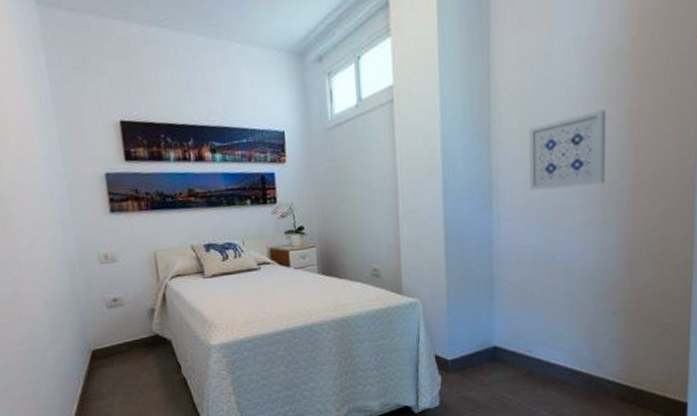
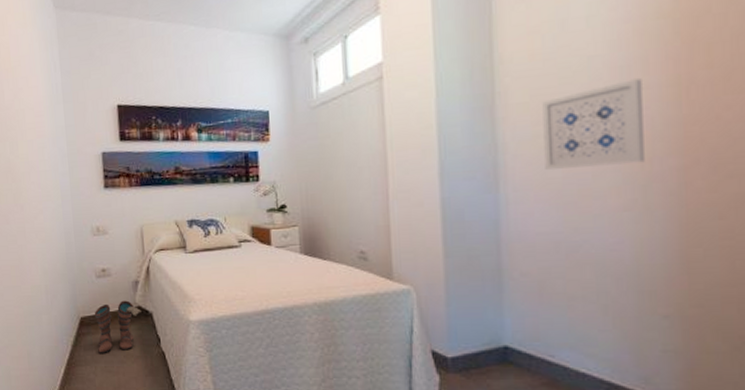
boots: none [107,329,160,385] -> present [94,300,142,353]

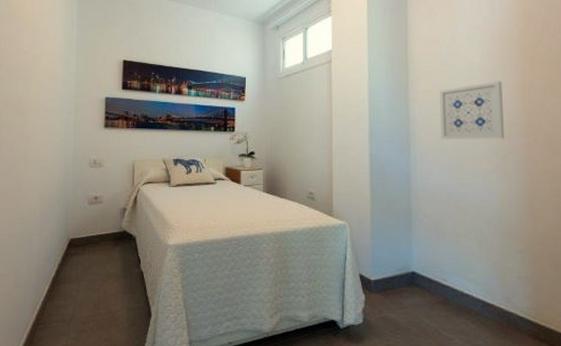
boots: present [94,300,142,353] -> none [83,225,126,272]

